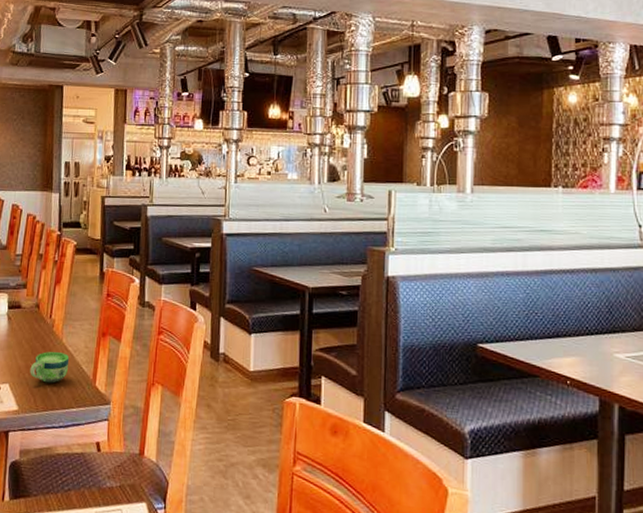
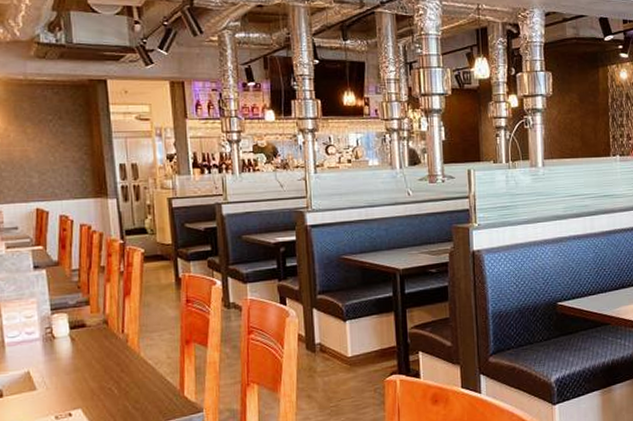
cup: present [30,351,70,383] -> none [105,366,151,401]

